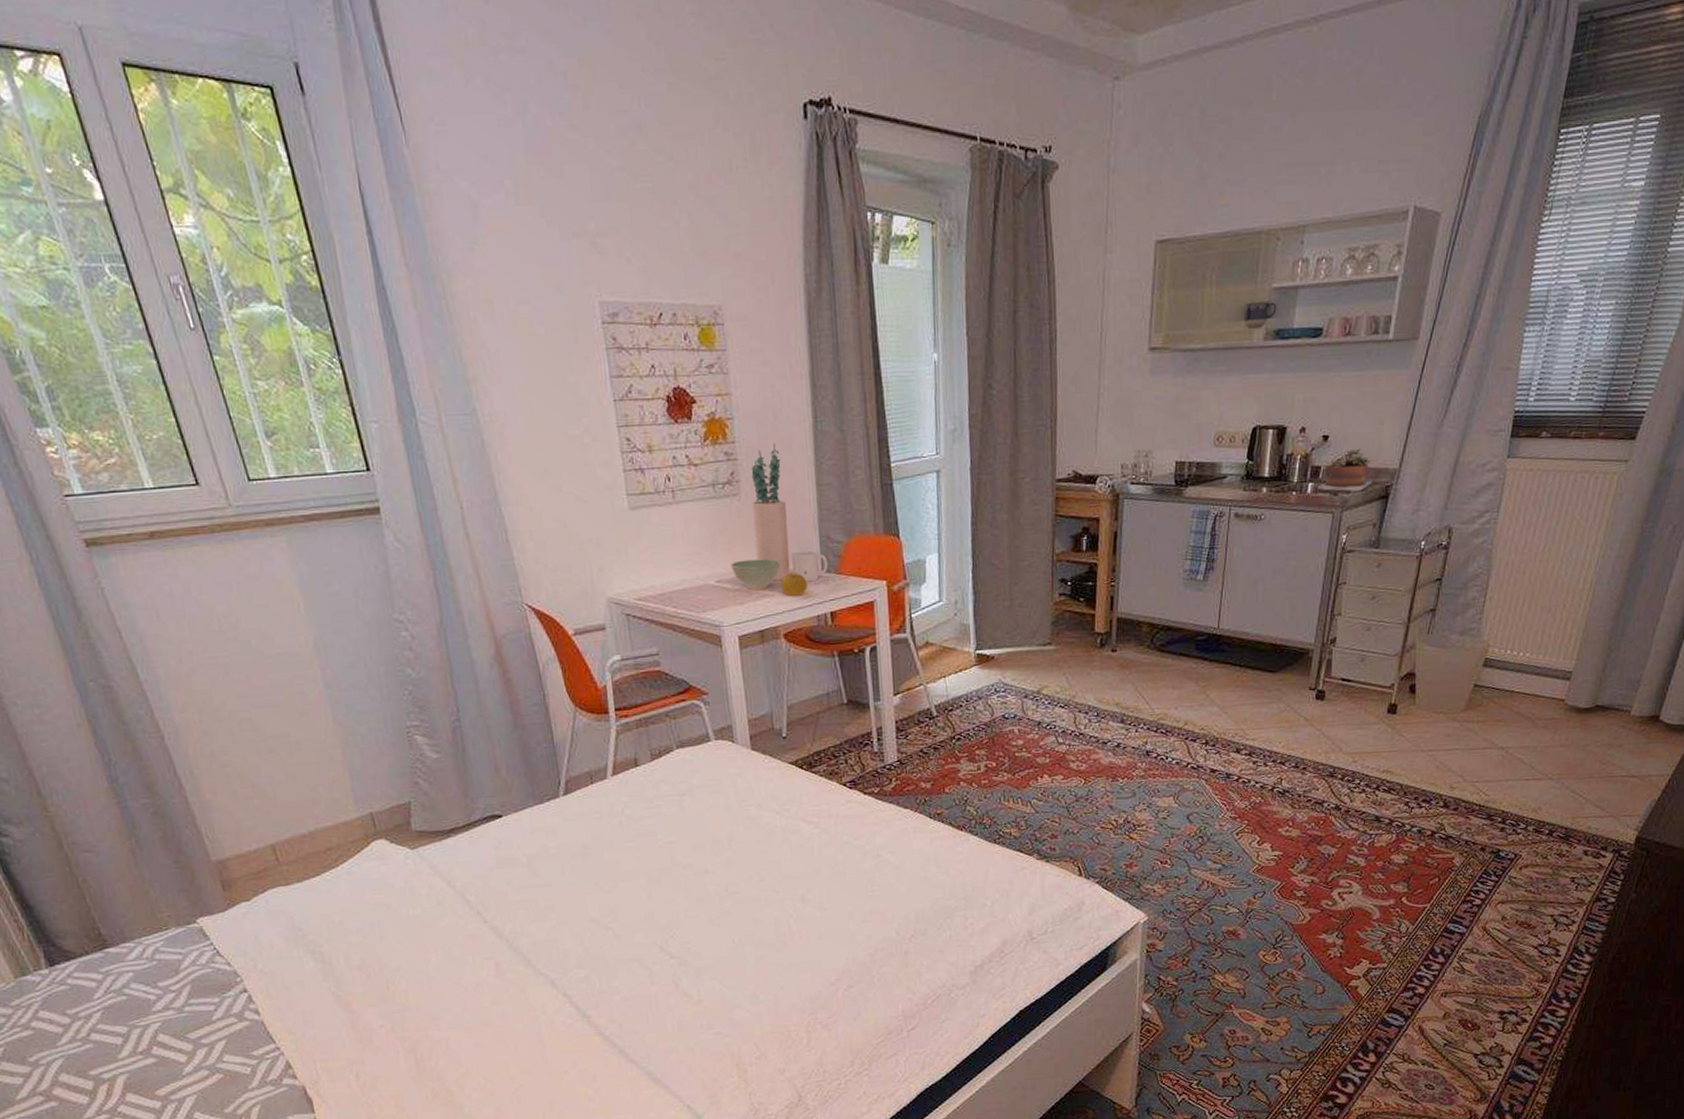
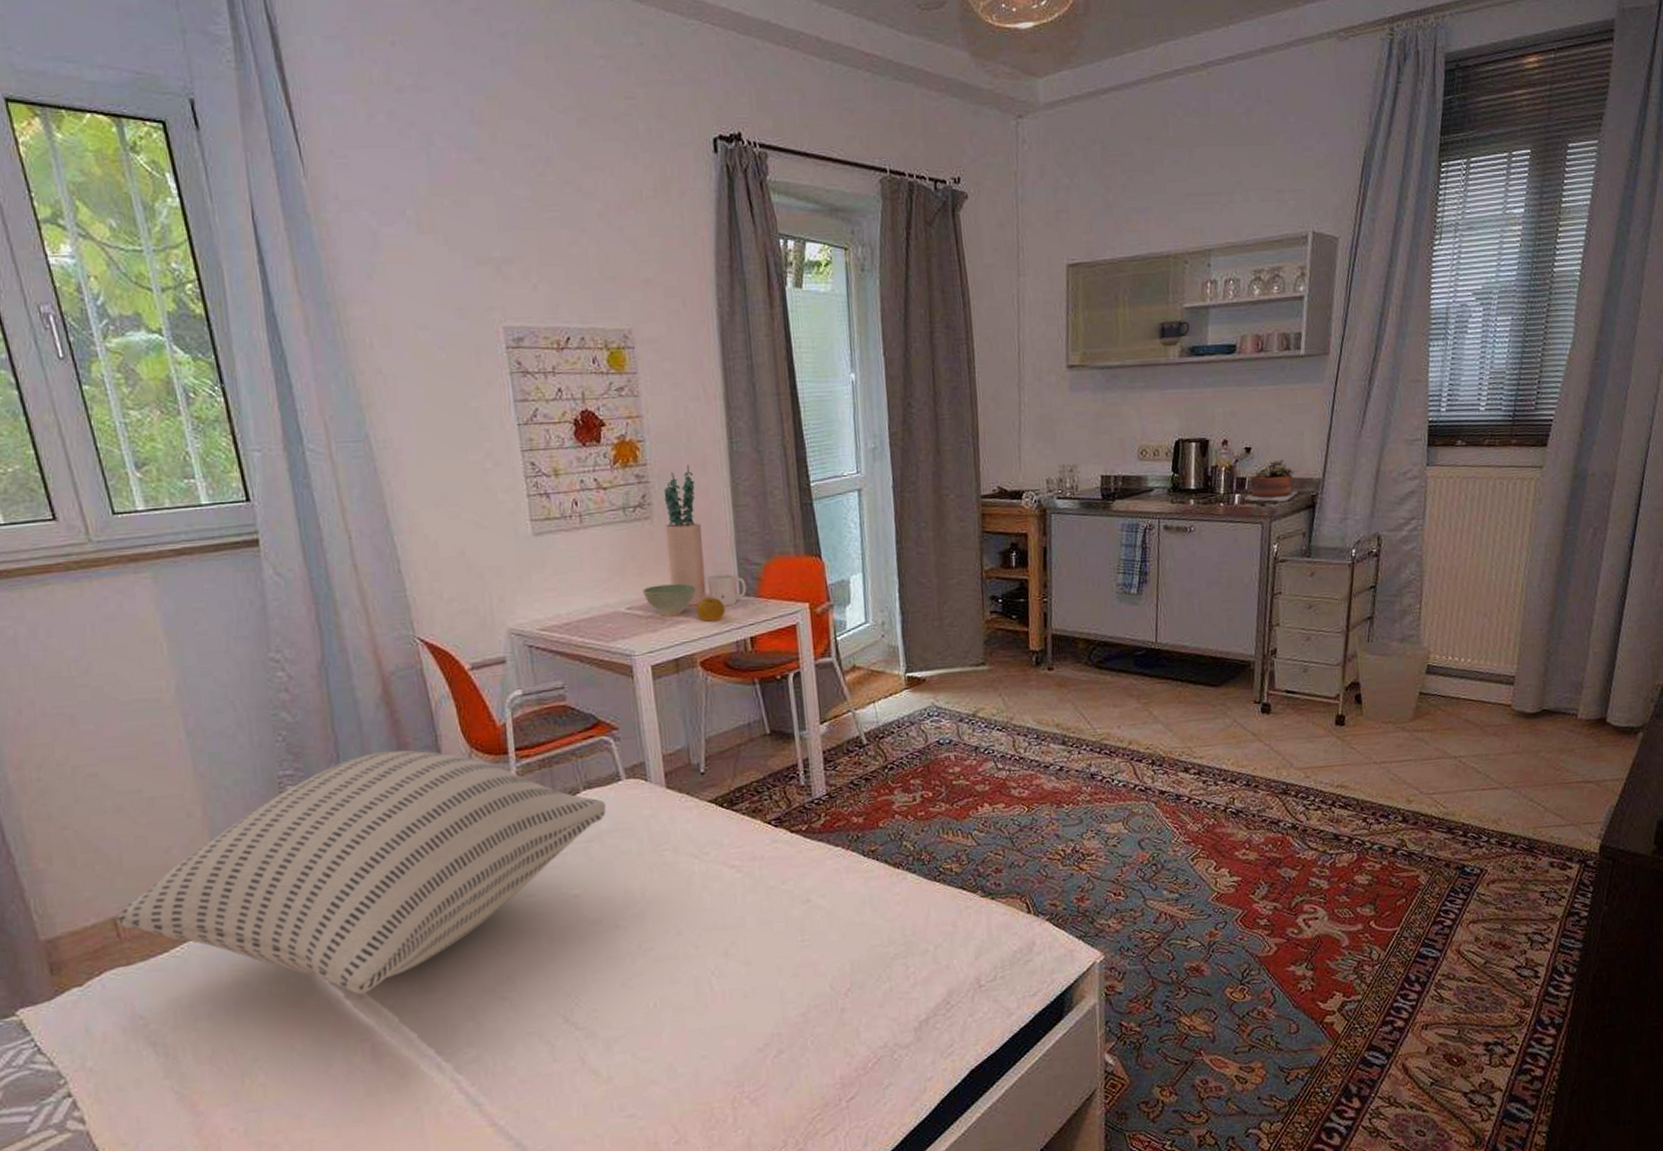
pillow: none [274,706,697,920] -> present [116,750,607,995]

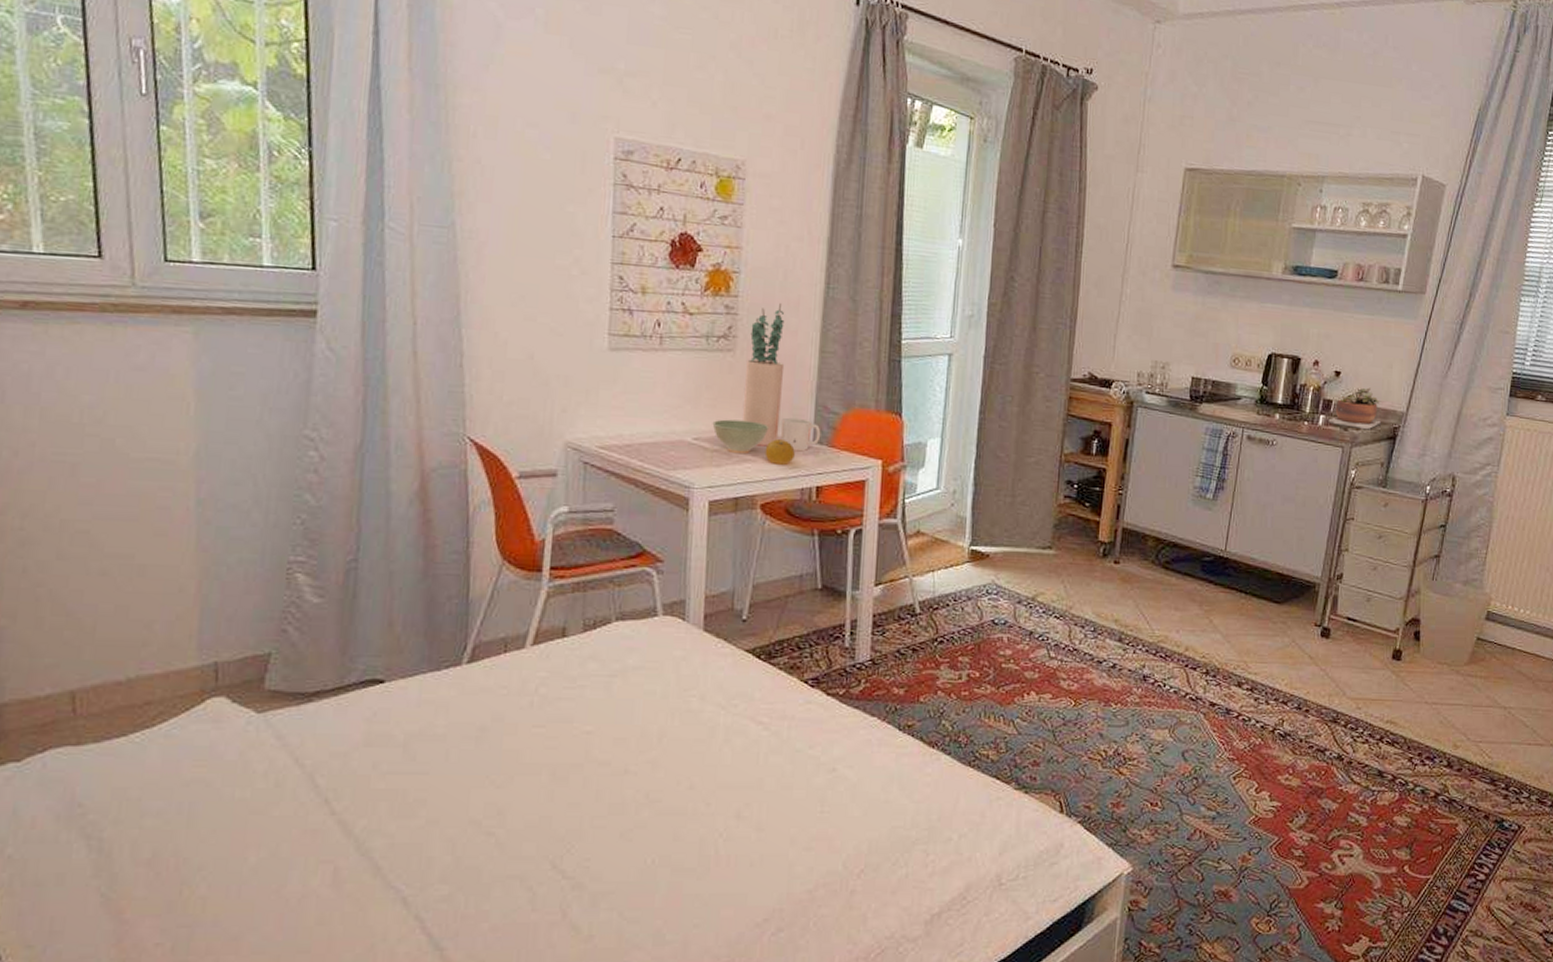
pillow: present [116,750,607,995] -> none [75,550,637,810]
cup: present [1158,319,1190,347] -> none [1264,236,1296,263]

